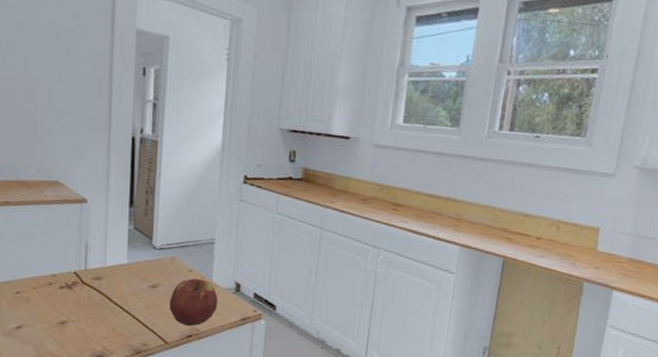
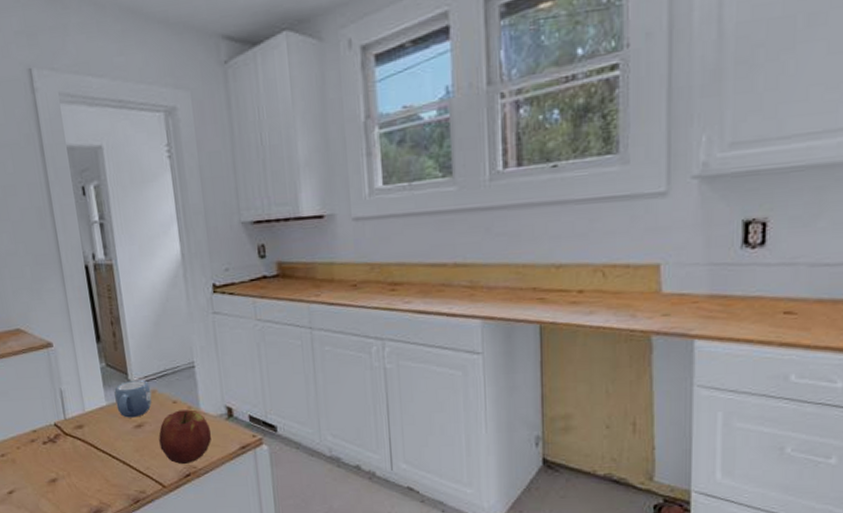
mug: none [136,245,171,279] -> present [113,379,152,418]

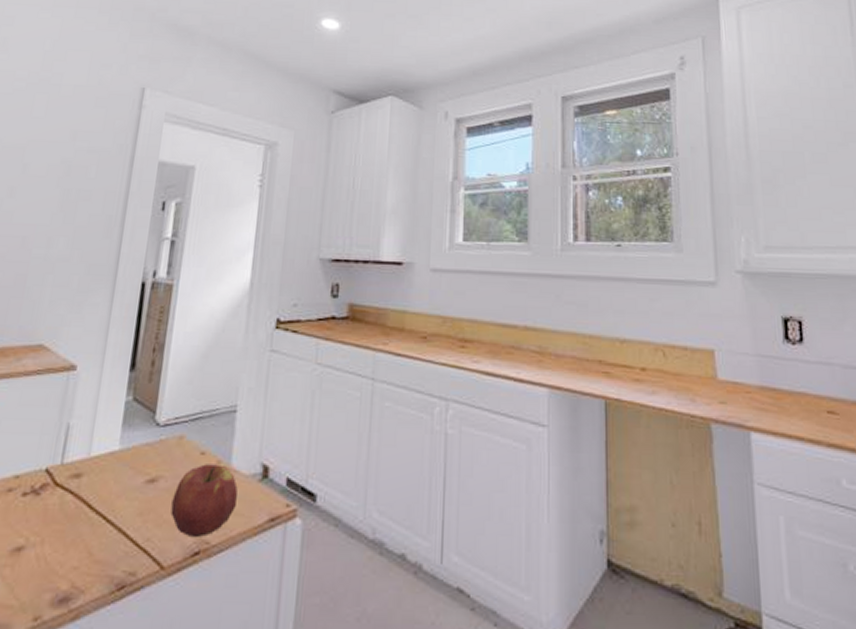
mug: present [113,379,152,418] -> none [130,420,179,469]

